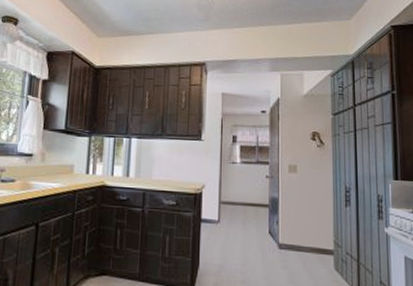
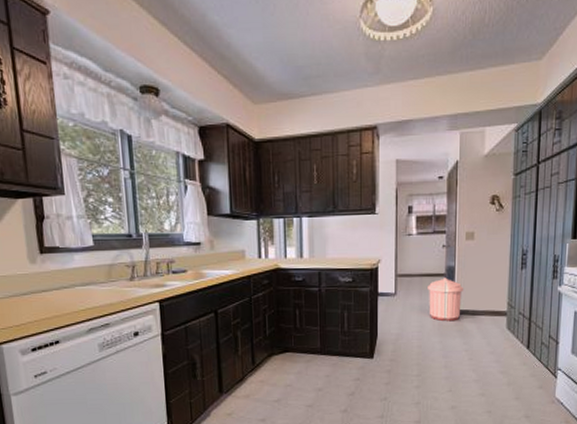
trash can: none [251,208,289,256] -> present [428,277,464,322]

